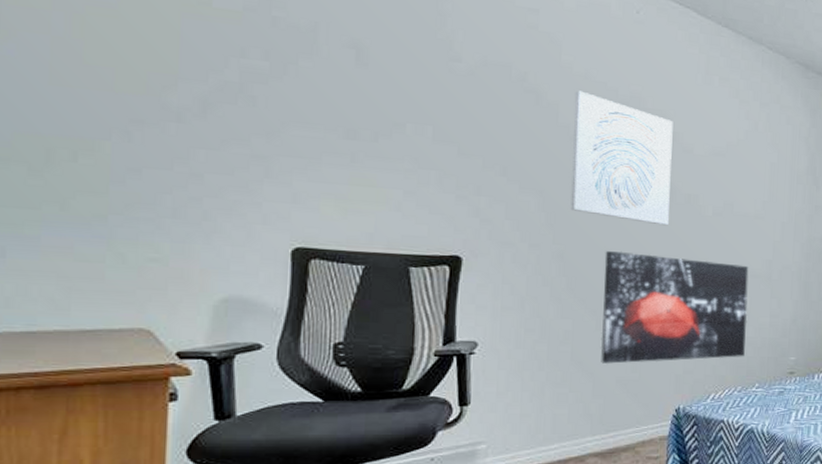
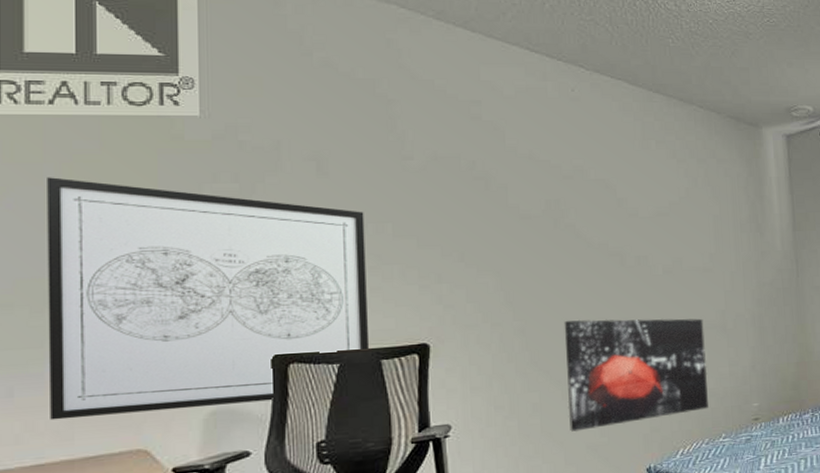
wall art: none [45,26,404,295] -> present [47,177,370,421]
wall art: present [570,90,673,226] -> none [521,171,621,290]

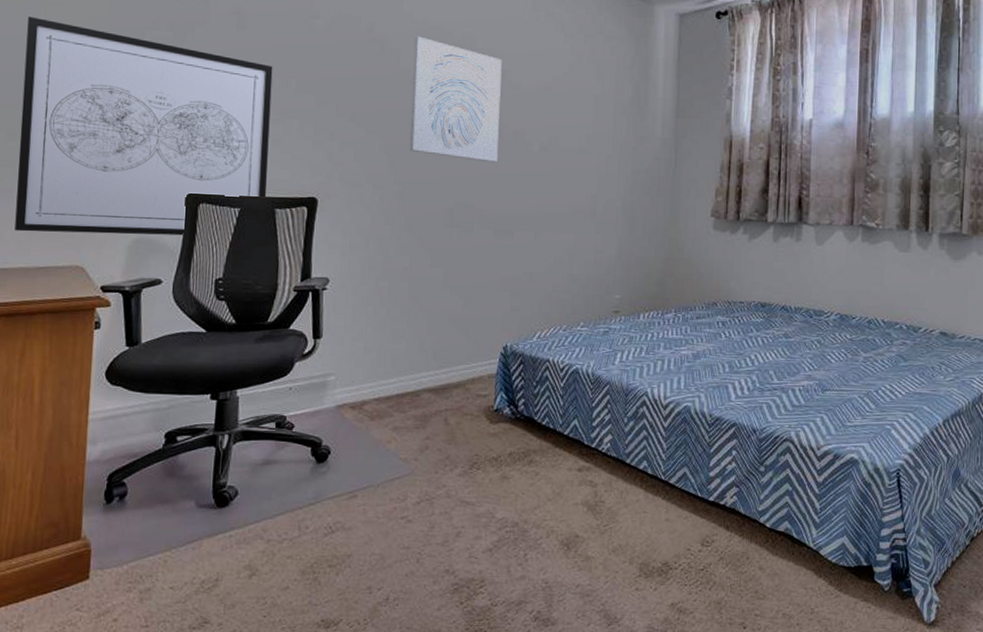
wall art: none [521,171,621,290] -> present [409,36,502,163]
wall art: present [564,318,708,432] -> none [434,189,574,300]

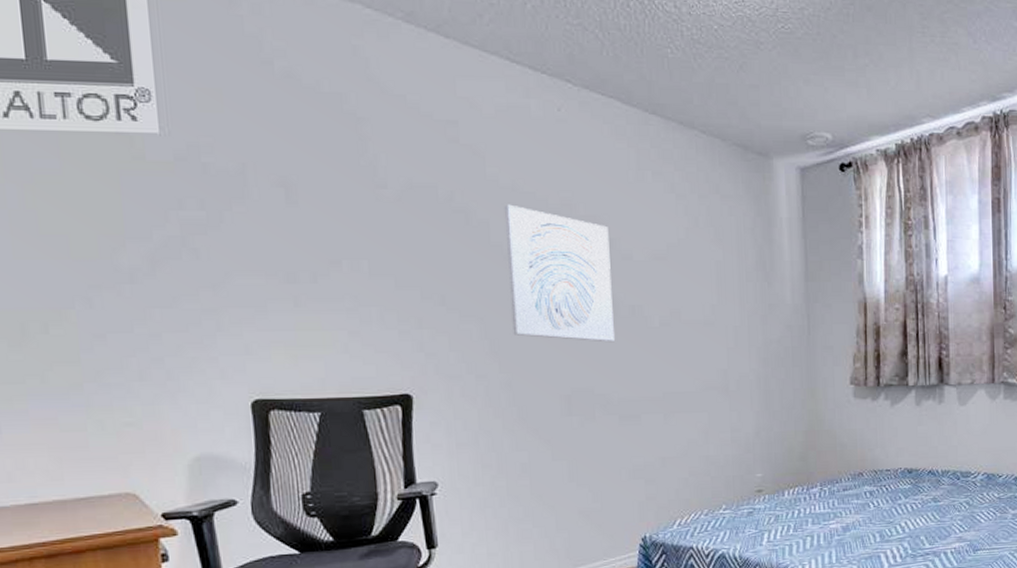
wall art: present [14,16,273,236] -> none [10,199,351,459]

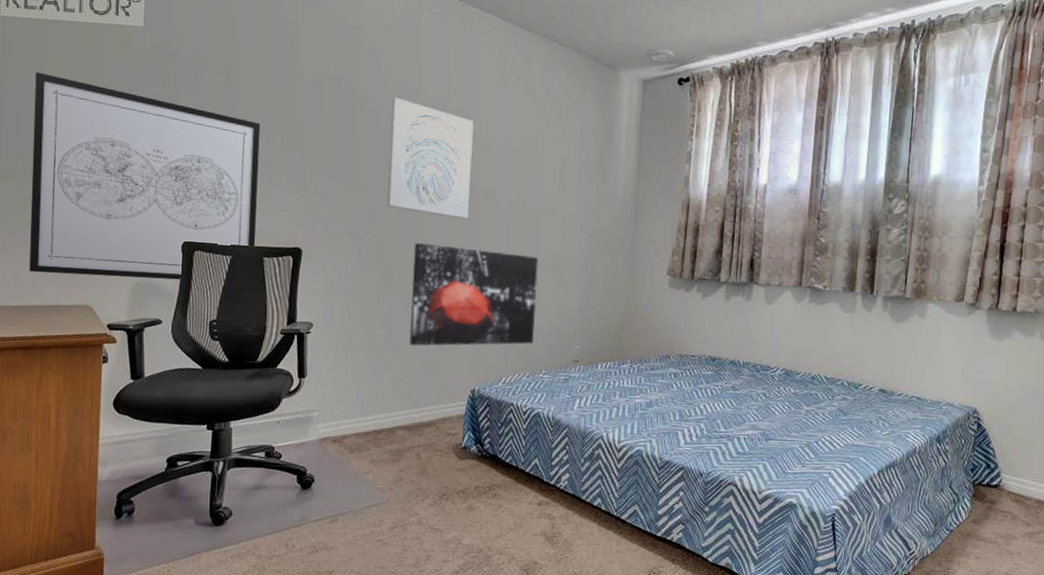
wall art: none [10,199,351,459] -> present [29,72,261,280]
wall art: none [553,374,708,495] -> present [409,243,539,346]

